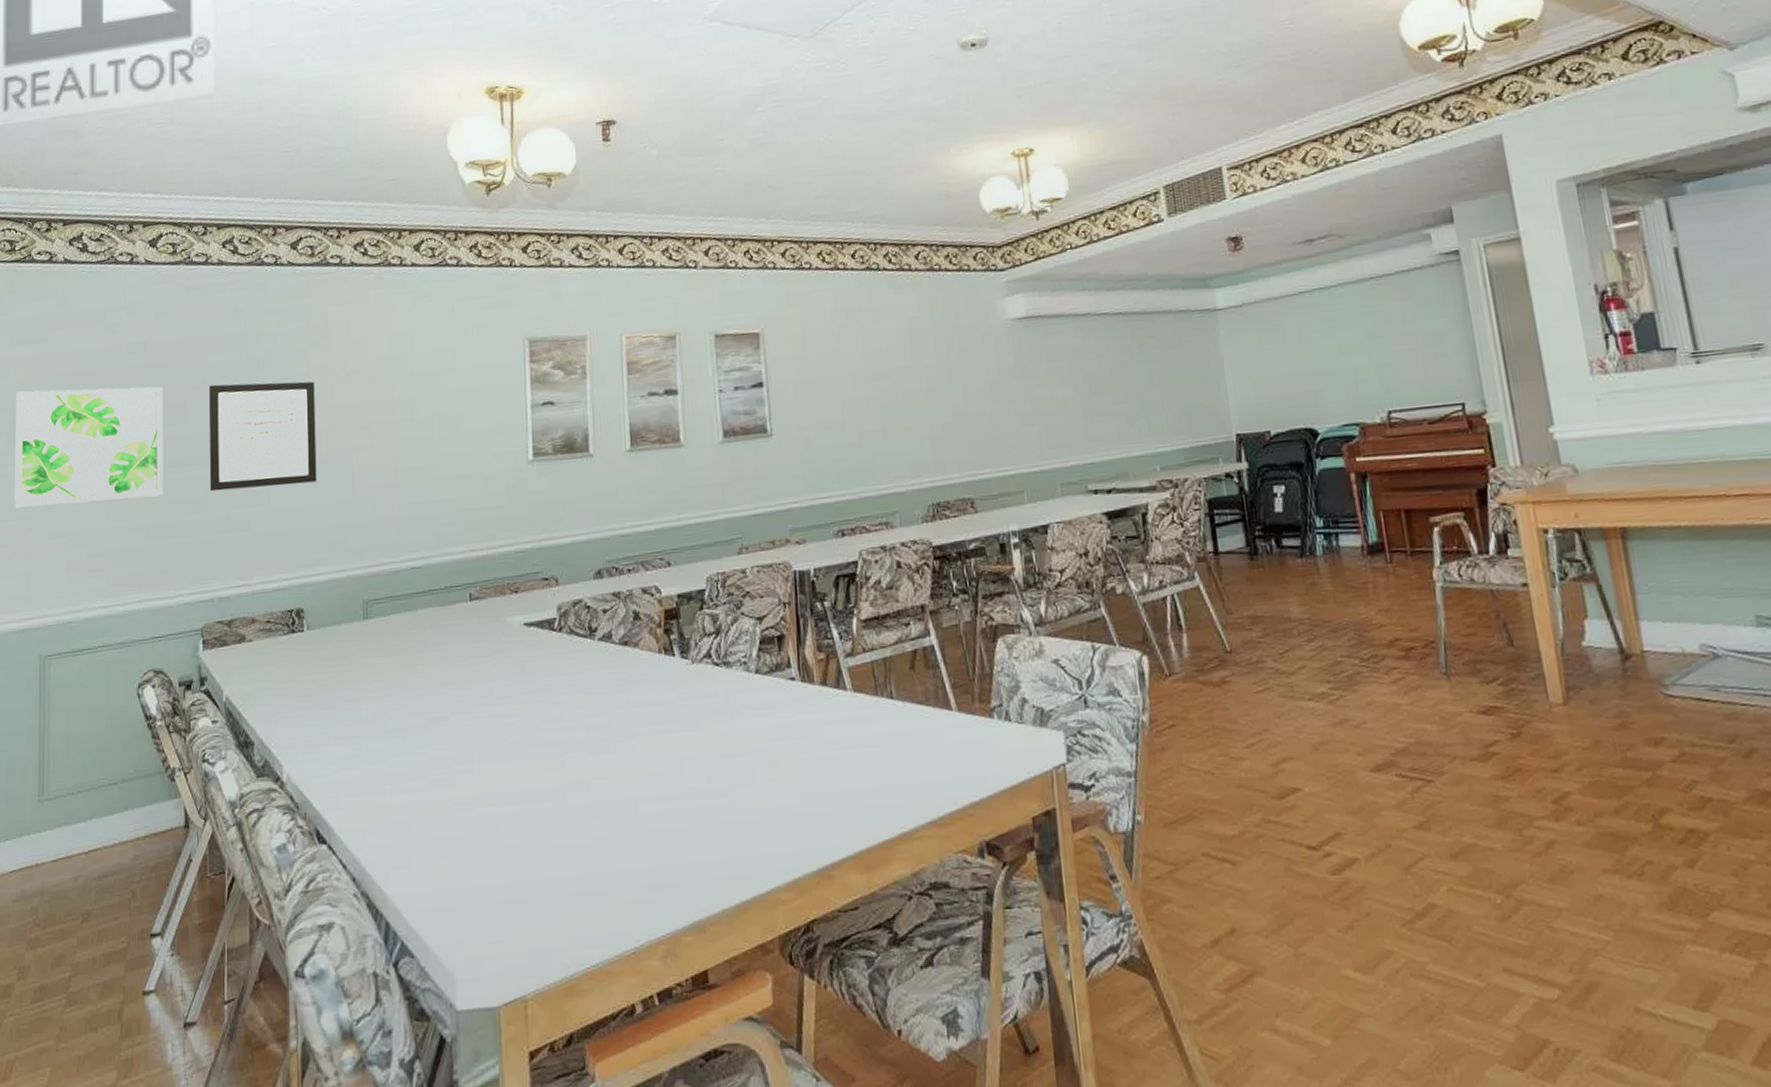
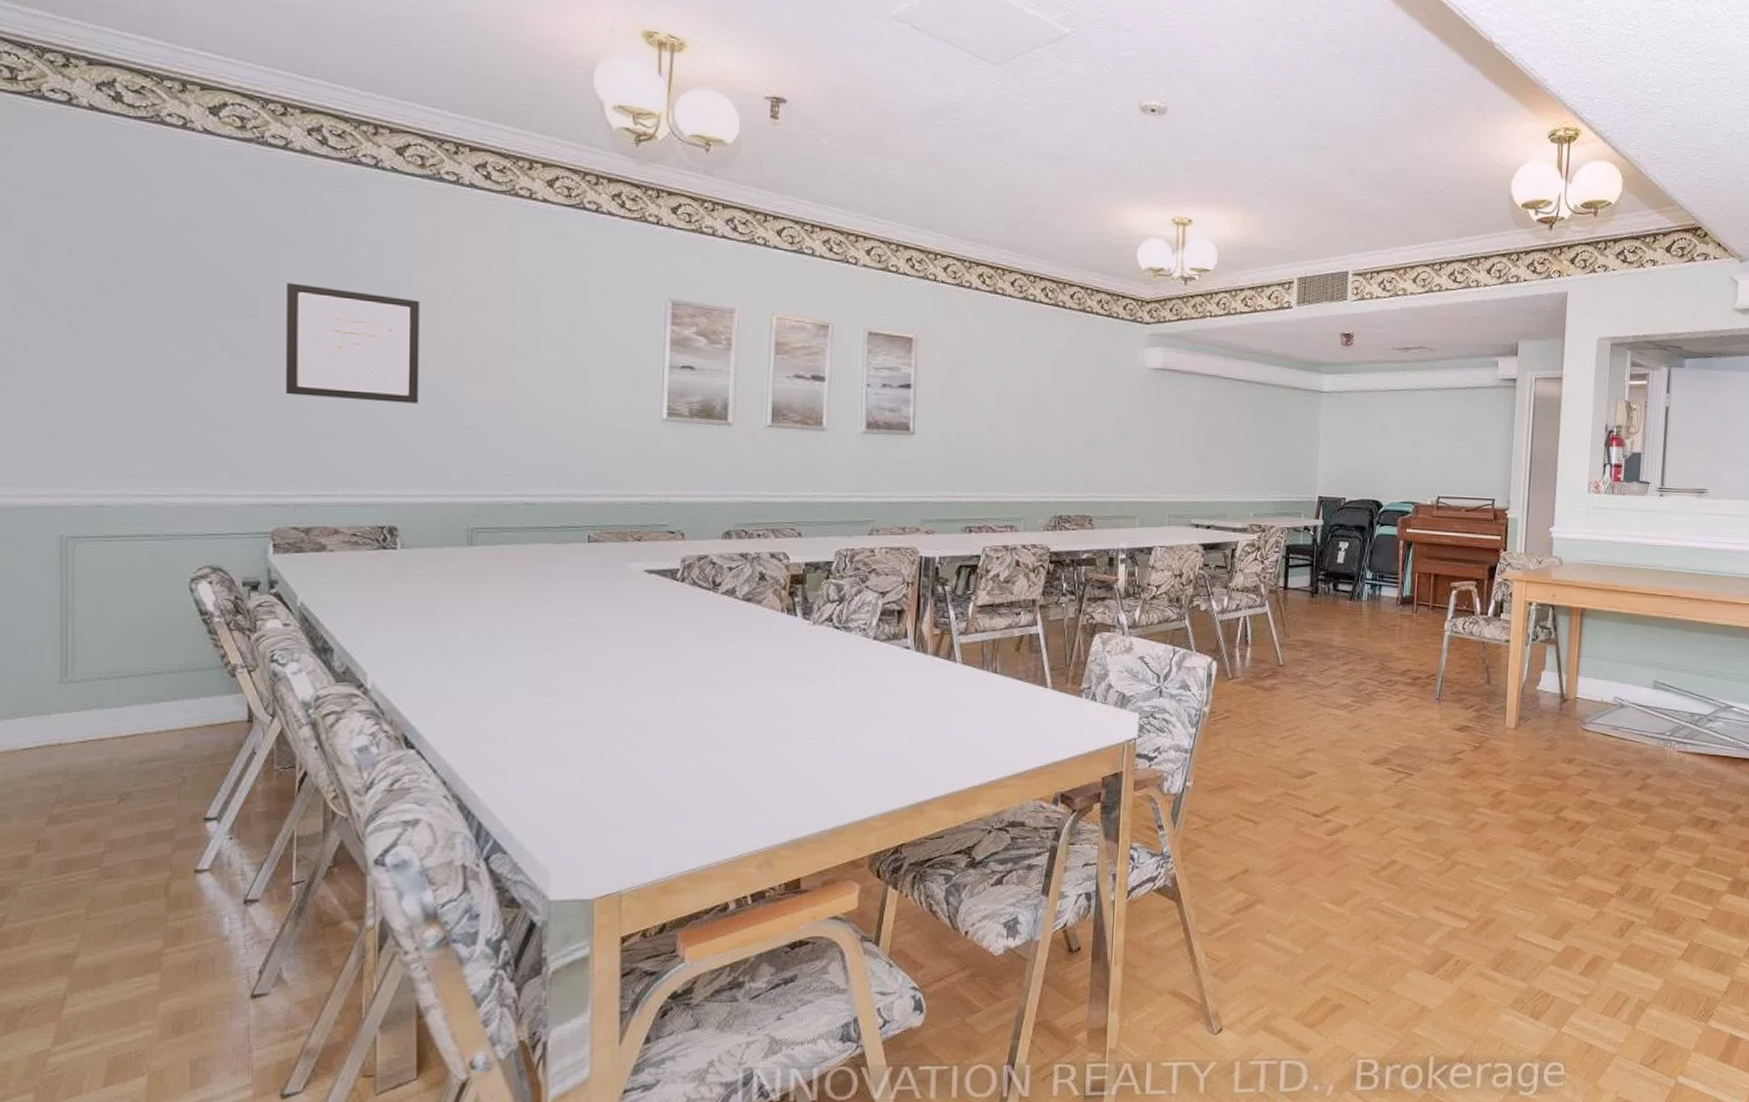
wall art: present [15,386,164,508] -> none [21,245,226,390]

